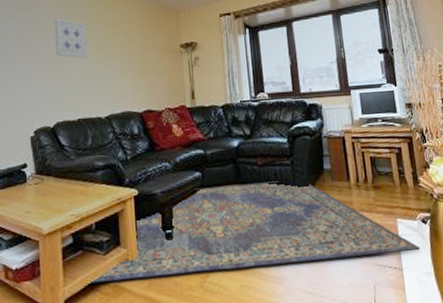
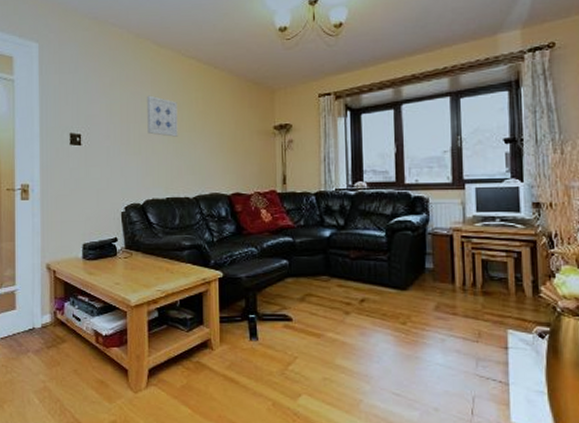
rug: present [91,181,421,284] -> none [174,276,534,367]

